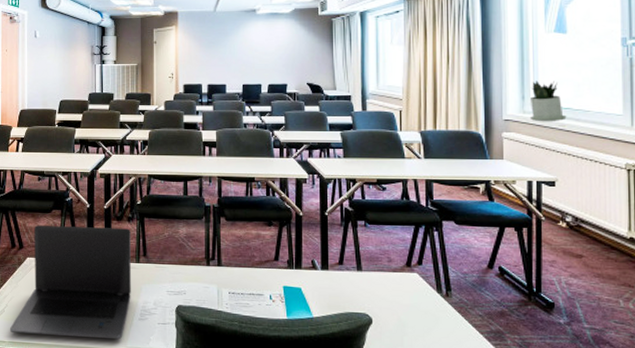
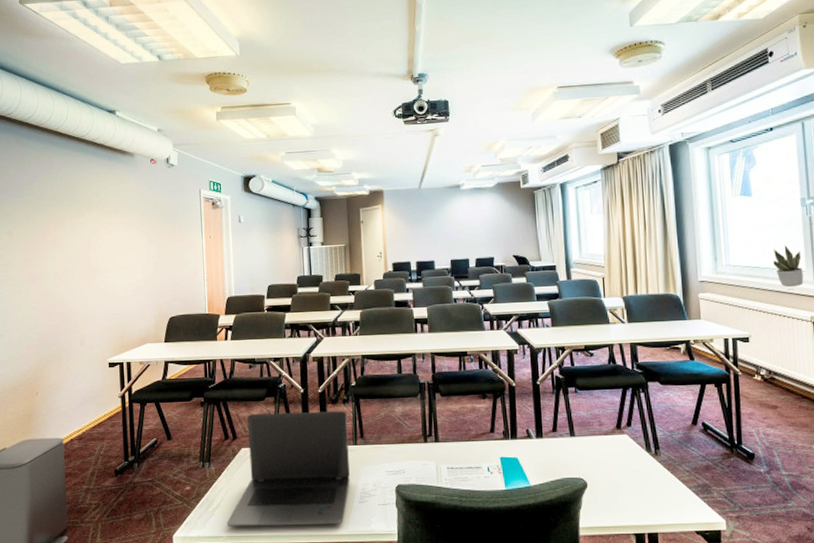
planter: present [529,80,567,122] -> none [722,241,756,282]
potted plant: none [587,87,620,131] -> present [773,245,804,287]

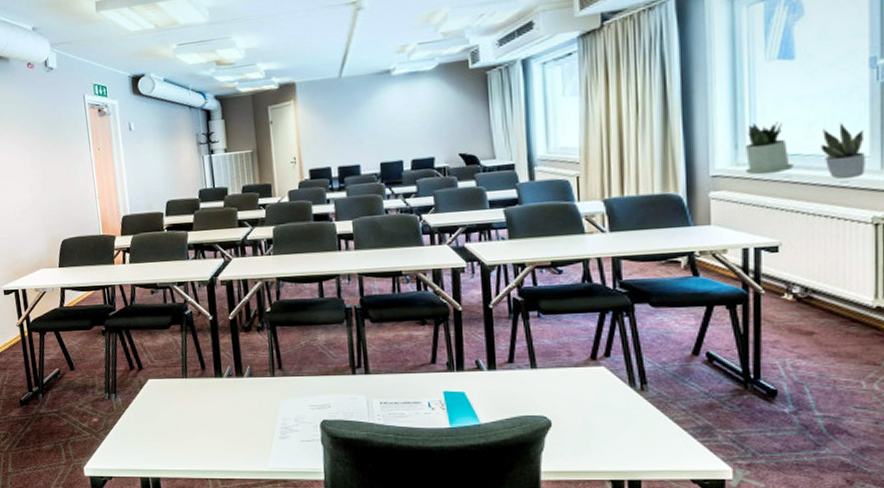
laptop computer: present [227,411,350,527] -> none [138,340,269,461]
planter: none [722,241,756,282] -> present [745,121,794,175]

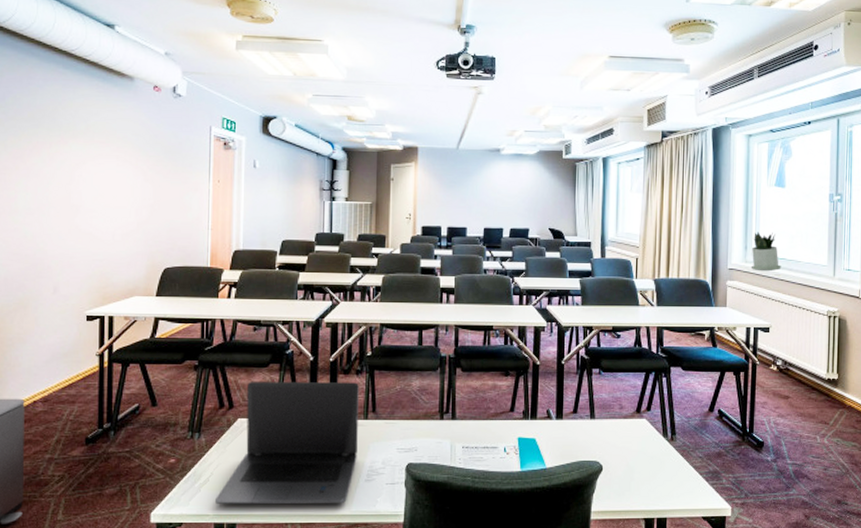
laptop computer: none [138,340,269,461] -> present [215,382,359,505]
potted plant: present [821,123,865,179] -> none [799,239,825,280]

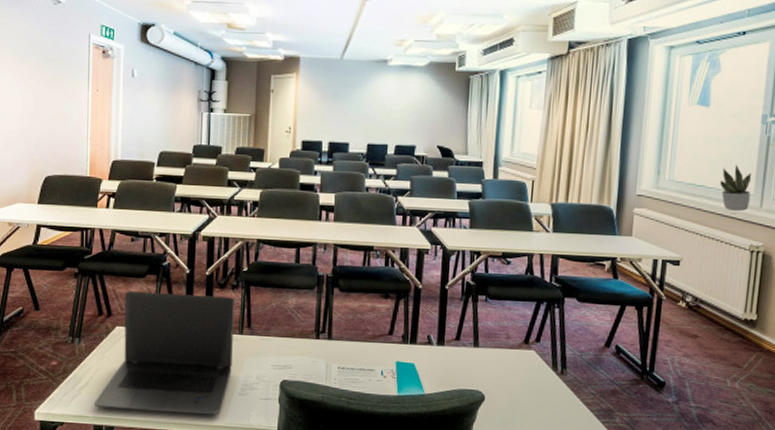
planter: present [751,232,782,272] -> none [663,155,699,200]
potted plant: none [799,239,825,280] -> present [720,165,752,211]

